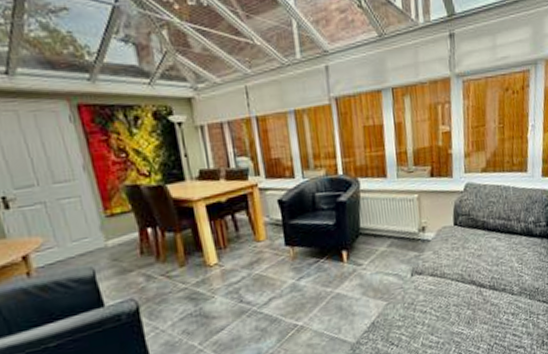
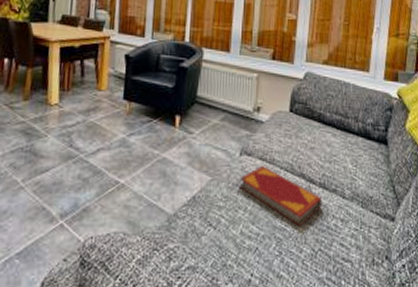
hardback book: none [414,281,493,328] -> present [239,166,321,227]

